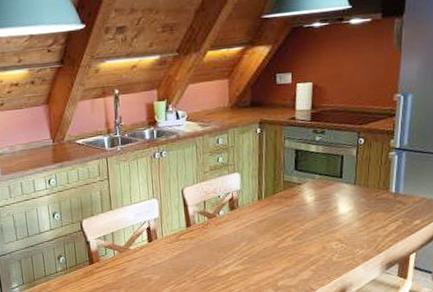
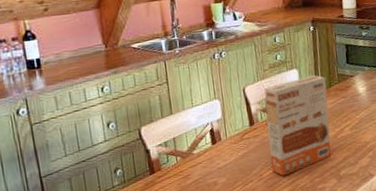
cereal box: none [203,180,270,280] -> present [264,75,331,176]

